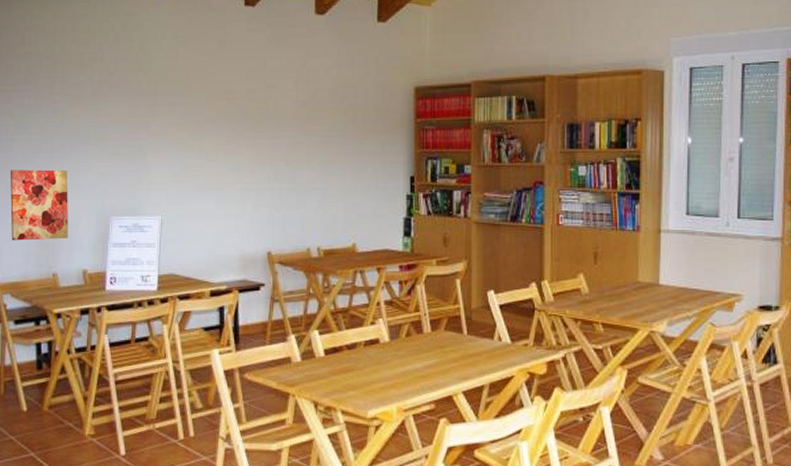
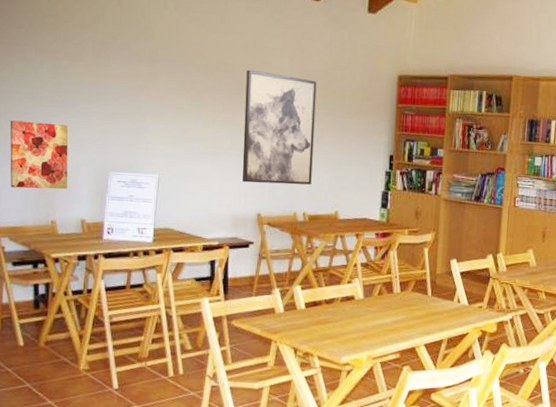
wall art: none [249,95,326,218] -> present [242,69,317,185]

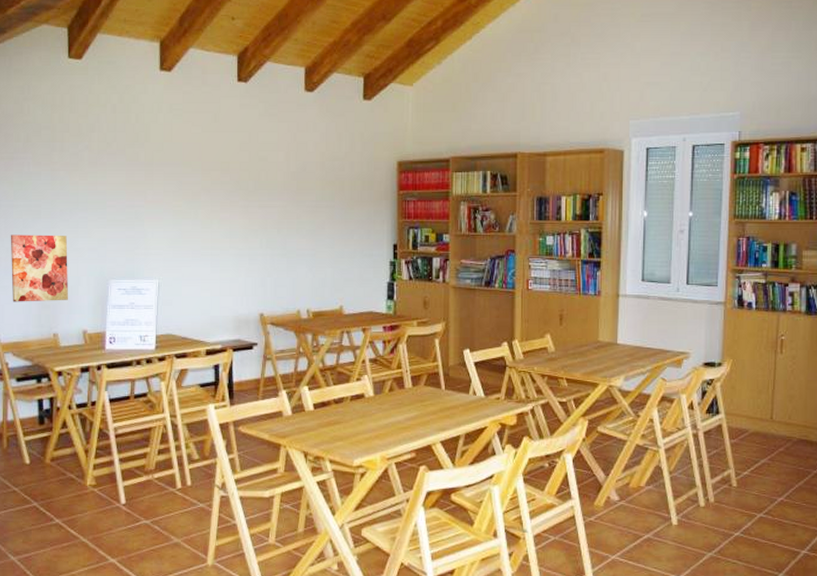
wall art: present [242,69,317,185] -> none [242,166,315,282]

